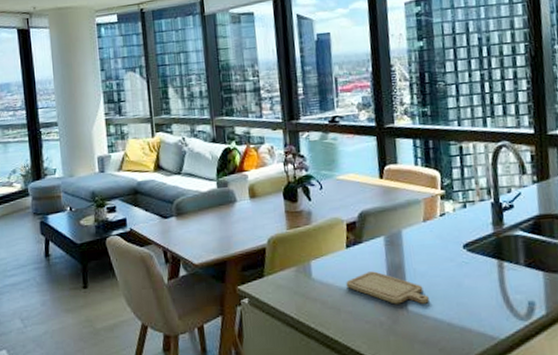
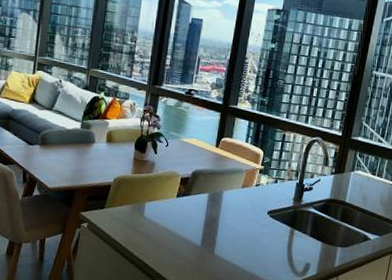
chopping board: present [346,271,429,304] -> none [170,219,232,252]

